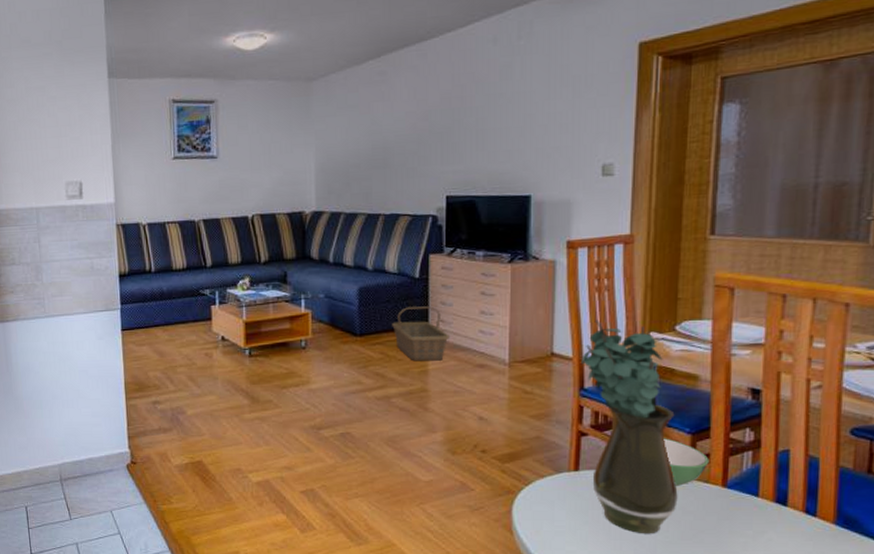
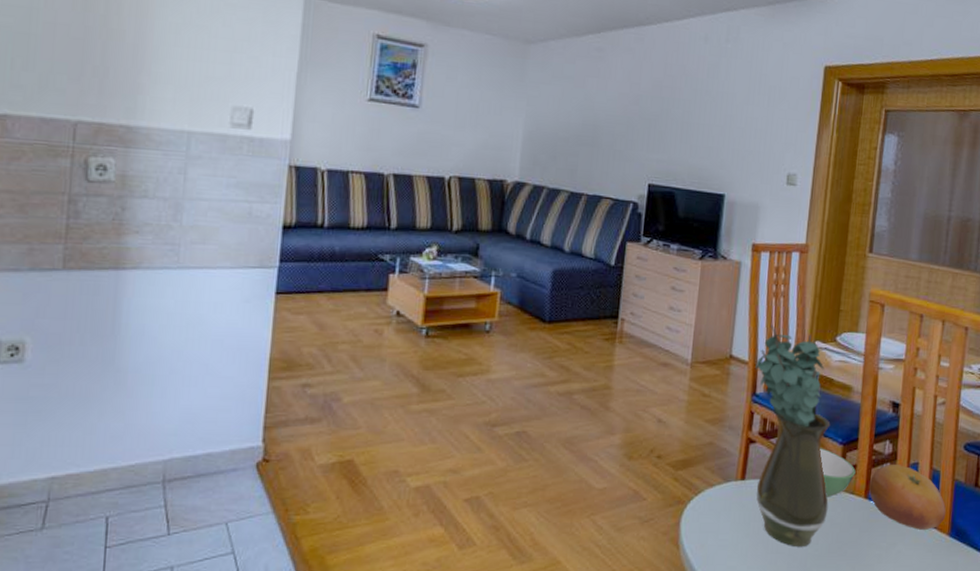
basket: present [392,306,449,361] -> none [582,295,638,356]
fruit: none [726,451,830,518] -> present [868,463,946,530]

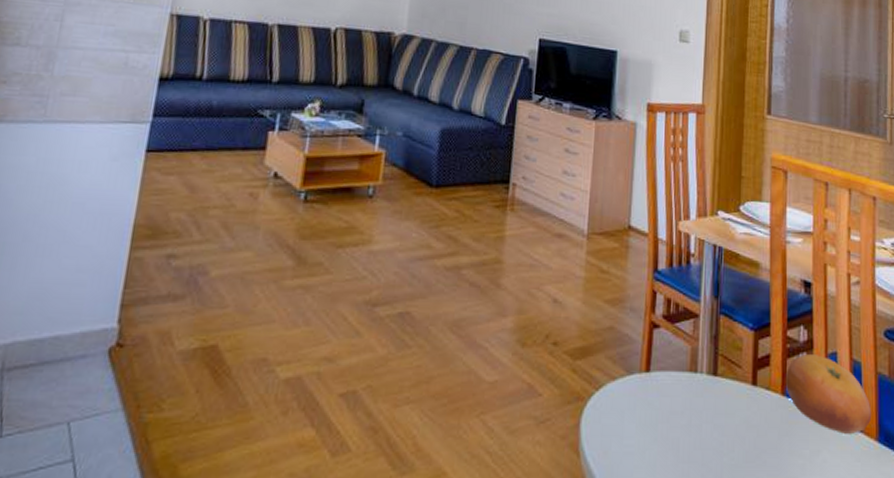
vase: present [755,325,831,546] -> none [656,192,743,454]
bowl: present [819,448,856,498] -> none [729,334,770,395]

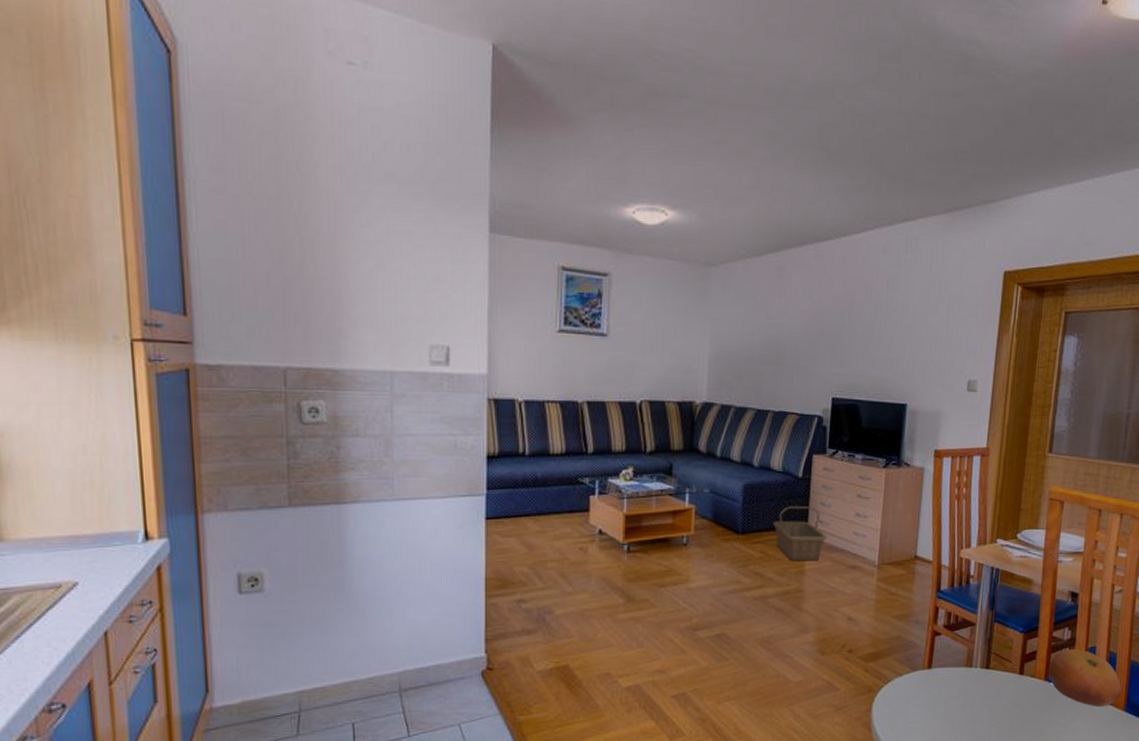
basket: none [472,157,530,226] -> present [773,506,826,561]

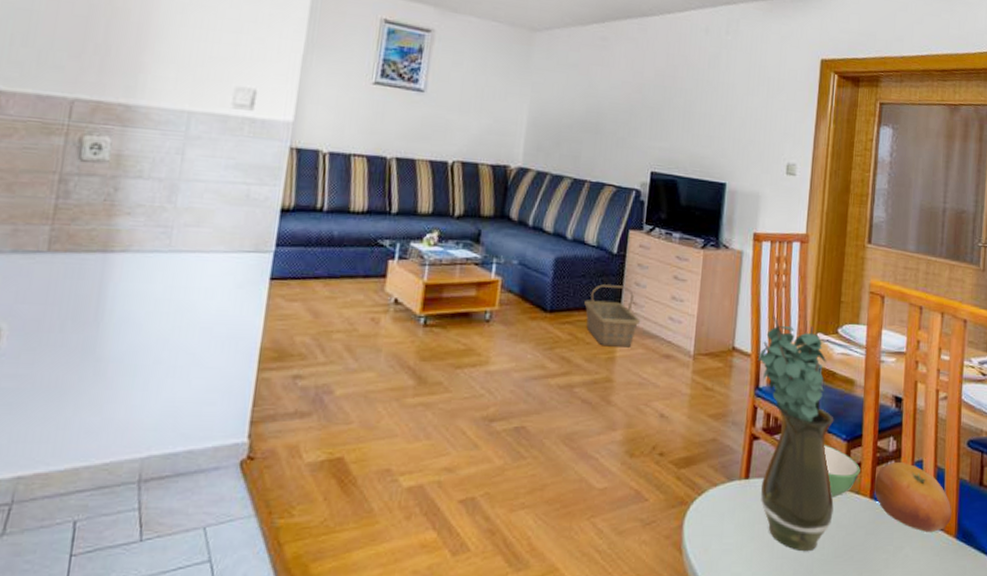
vase: none [939,526,1012,726] -> present [758,316,834,550]
bowl: none [1001,637,1036,682] -> present [824,445,860,499]

